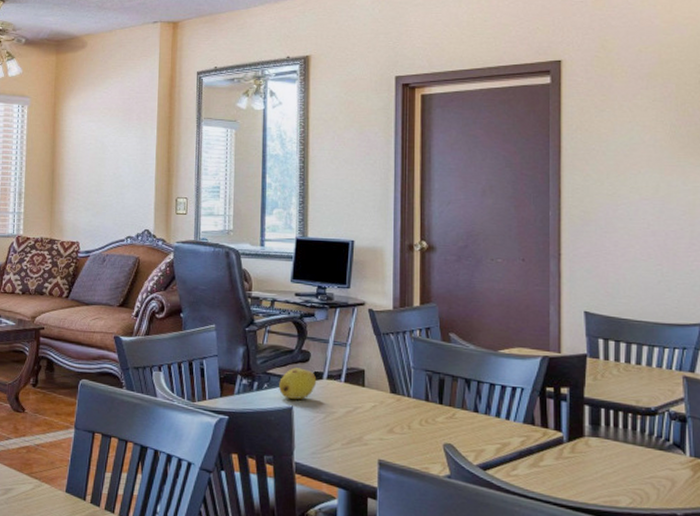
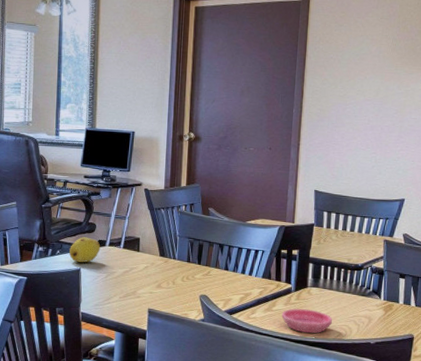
saucer: none [552,464,622,499] -> present [281,309,333,334]

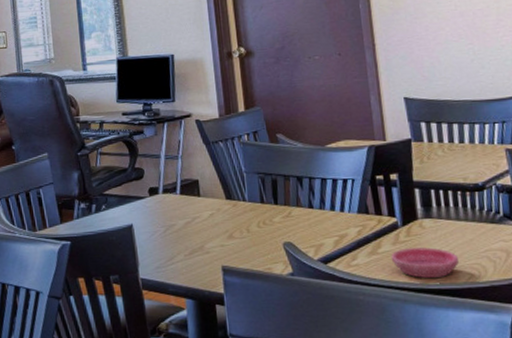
fruit: present [69,237,101,263] -> none [116,185,153,218]

